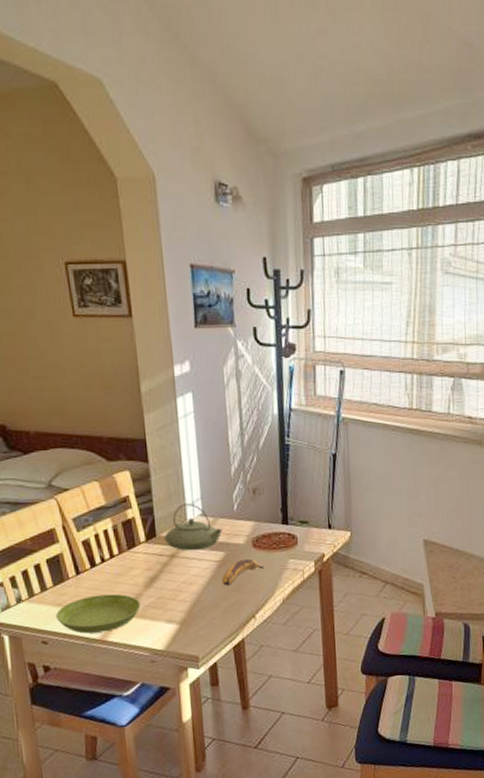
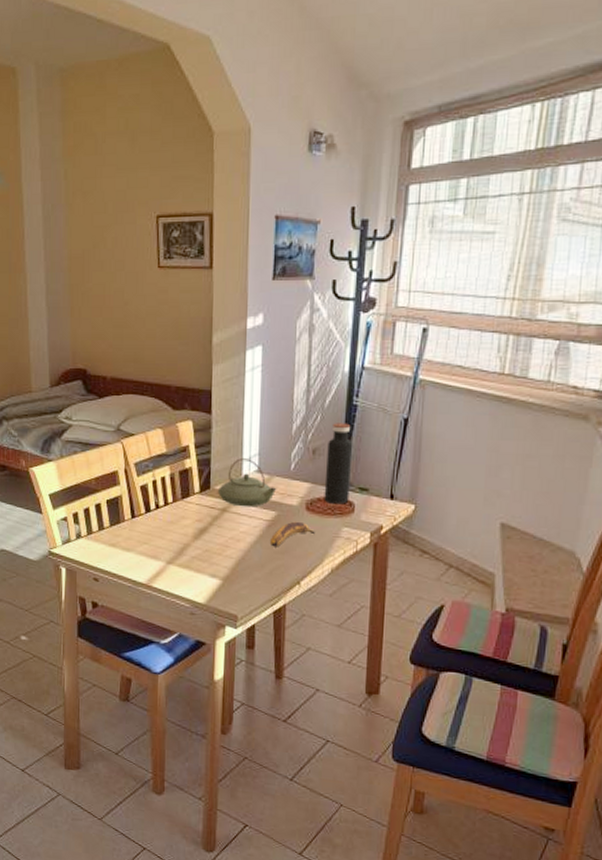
saucer: present [56,594,141,634] -> none [109,540,187,578]
water bottle: none [266,462,292,539] -> present [324,423,353,504]

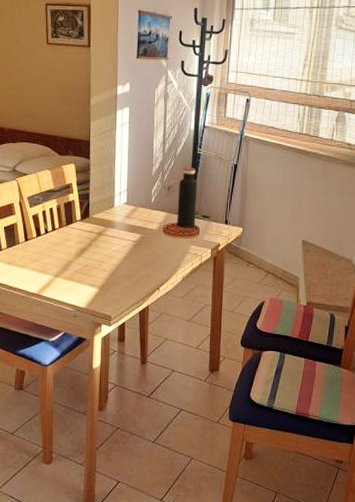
teapot: present [217,458,277,507] -> none [95,193,141,231]
banana: present [271,521,315,547] -> none [137,241,170,262]

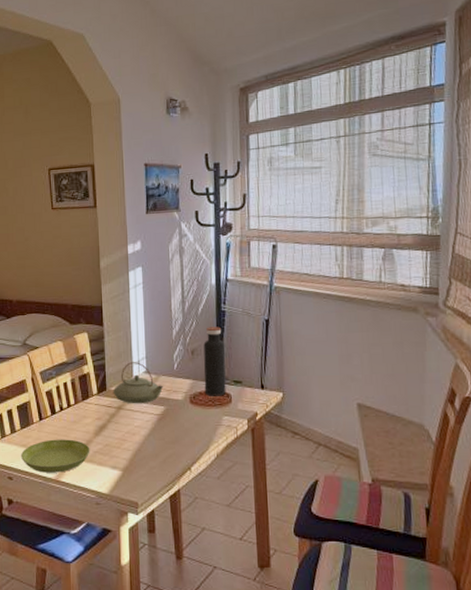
saucer: none [6,258,71,288] -> present [21,439,90,473]
teapot: none [95,193,141,231] -> present [112,362,164,404]

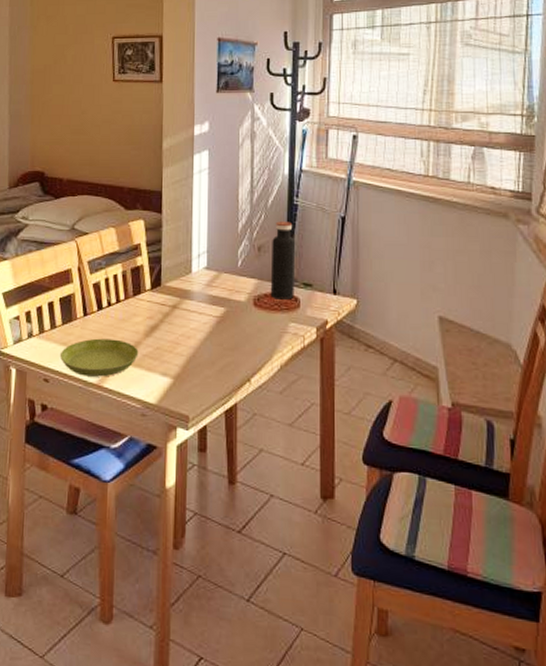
teapot: present [112,362,164,404] -> none [168,256,225,304]

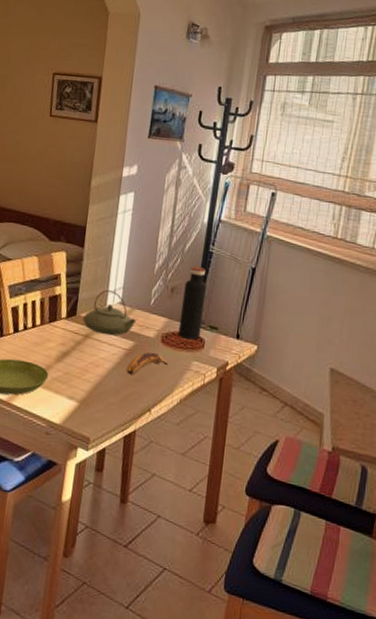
teapot: none [168,256,225,304] -> present [82,290,137,336]
banana: none [220,317,263,344] -> present [127,351,168,375]

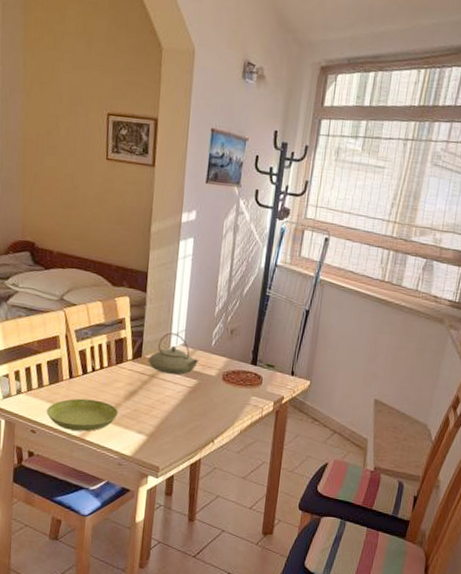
banana: present [127,351,168,375] -> none [191,389,229,410]
water bottle: present [178,266,207,340] -> none [238,309,265,377]

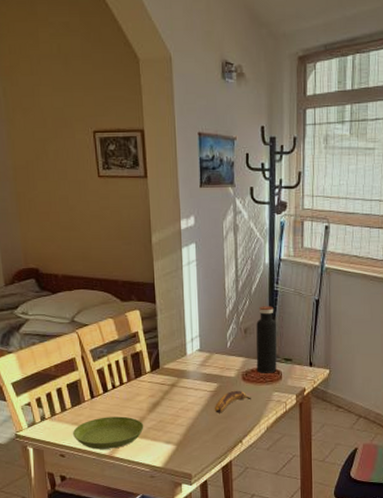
teapot: present [147,333,199,375] -> none [166,340,217,382]
banana: none [191,389,229,410] -> present [215,390,251,413]
water bottle: none [238,309,265,377] -> present [256,306,277,373]

